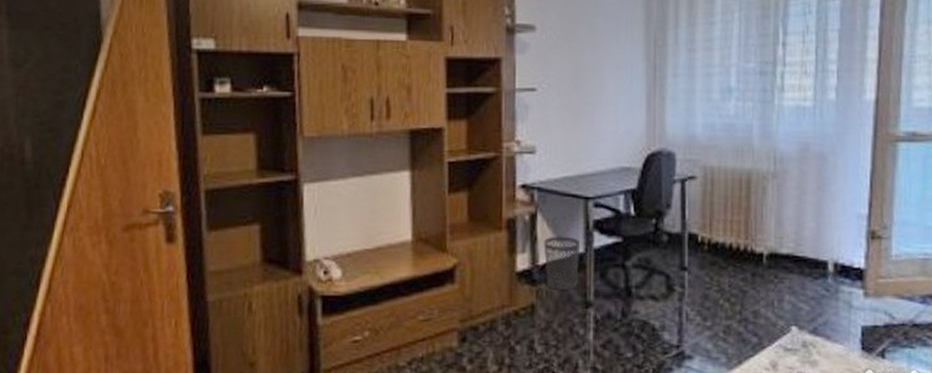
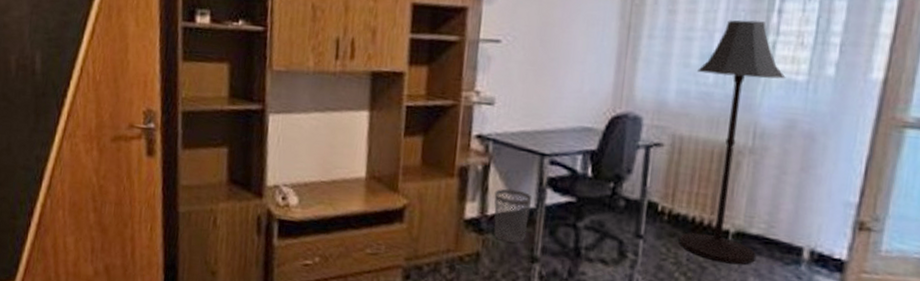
floor lamp: none [719,54,796,285] -> present [680,20,786,265]

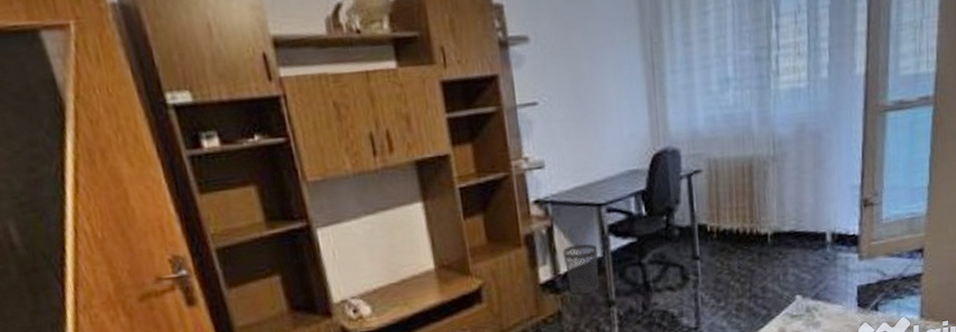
floor lamp: present [680,20,786,265] -> none [718,39,791,263]

